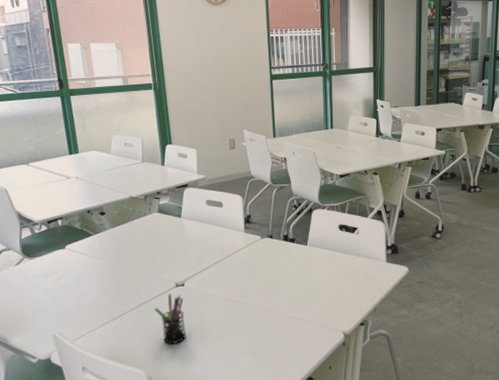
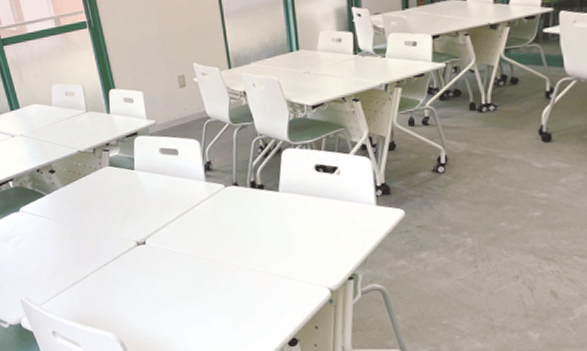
pen holder: present [154,294,186,344] -> none [117,253,154,306]

